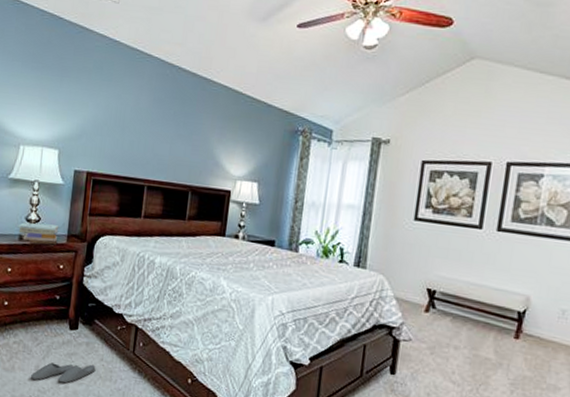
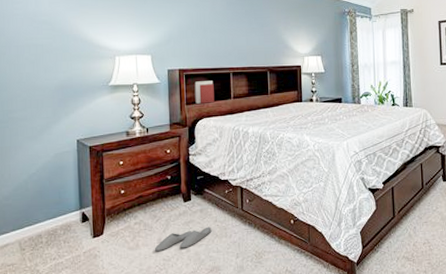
books: present [18,222,59,246] -> none [124,118,162,137]
books: none [99,189,124,219] -> present [194,81,215,104]

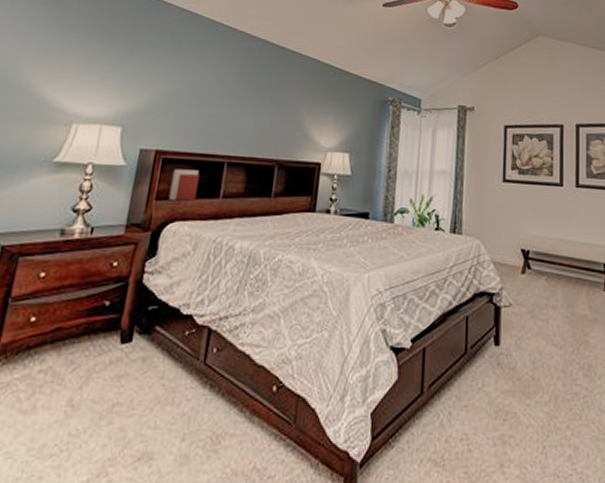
slippers: present [155,226,212,251] -> none [60,386,154,419]

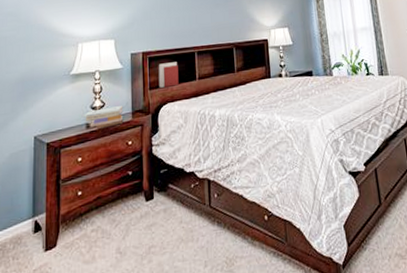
books: none [59,213,116,239] -> present [84,106,124,129]

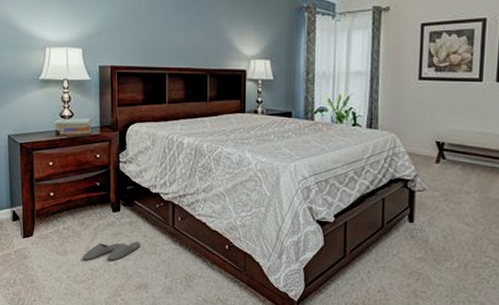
slippers: none [113,229,177,264] -> present [83,241,141,261]
books: present [158,62,179,88] -> none [127,81,148,107]

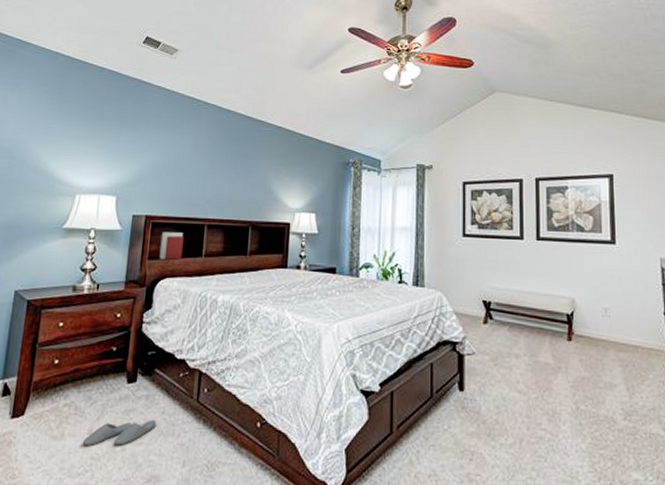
books: present [53,118,92,138] -> none [71,271,117,294]
books: none [127,81,148,107] -> present [159,232,184,260]

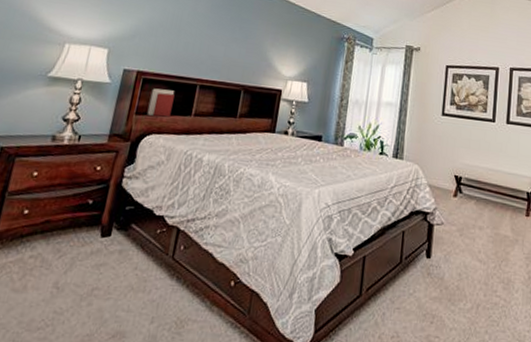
slippers: present [83,419,157,445] -> none [46,274,128,300]

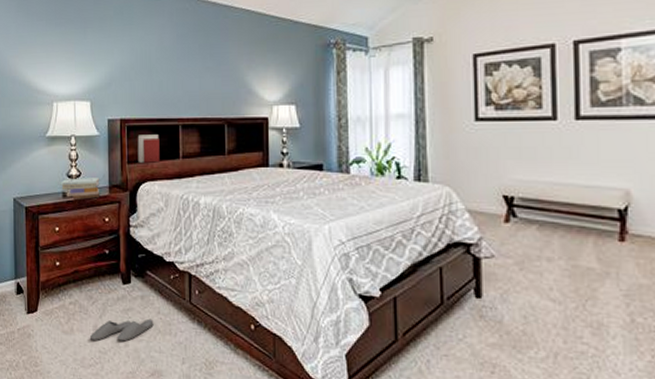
slippers: none [46,274,128,300] -> present [90,318,154,342]
books: none [51,122,101,146] -> present [60,178,100,200]

